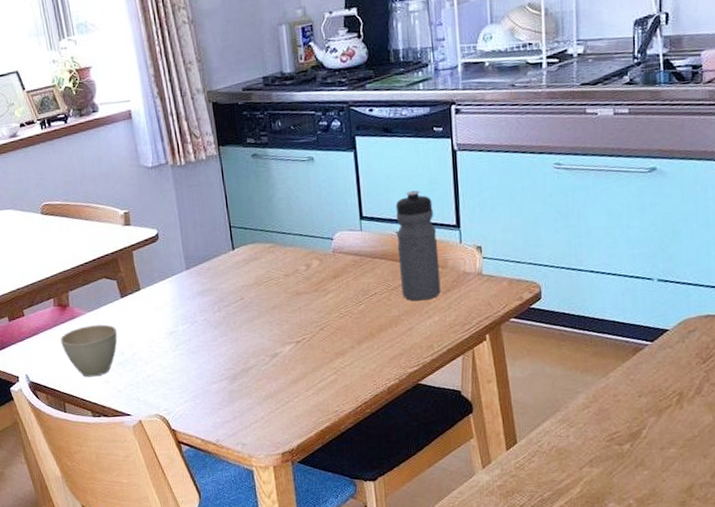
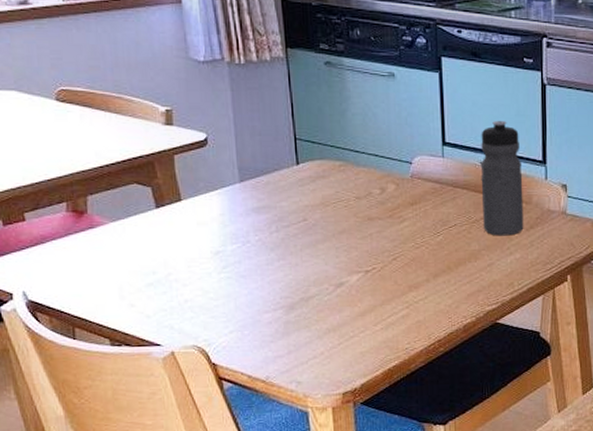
cup: present [60,324,117,377] -> none [72,237,149,299]

